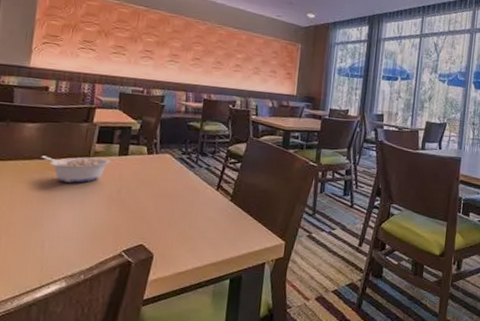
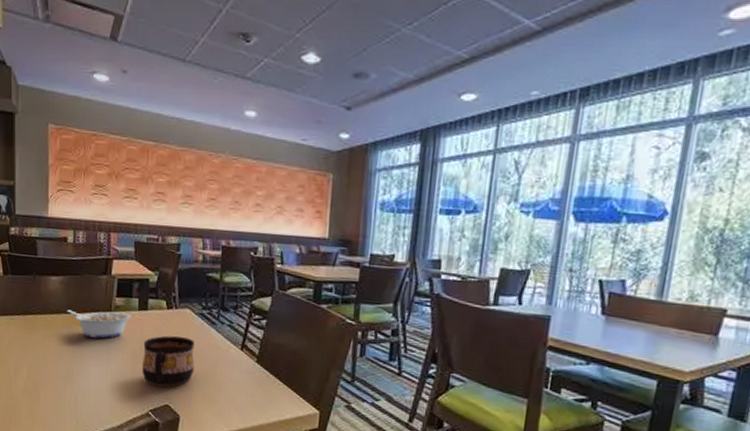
cup: none [118,179,173,228] -> present [142,335,195,387]

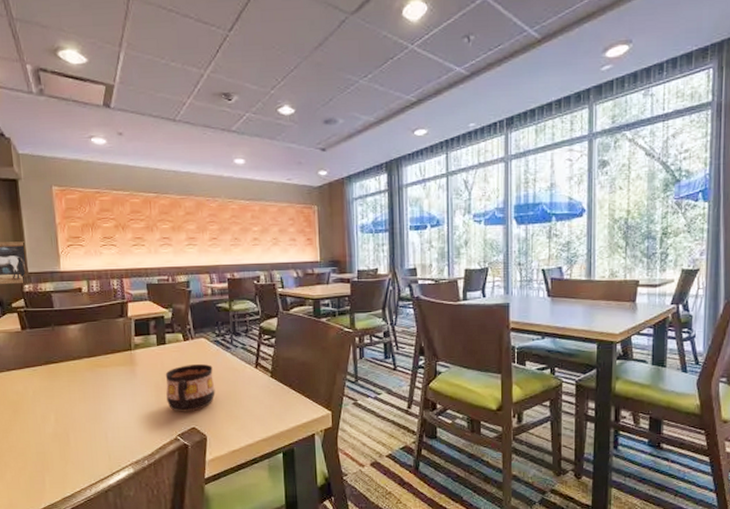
legume: present [67,309,132,338] -> none [88,350,151,377]

